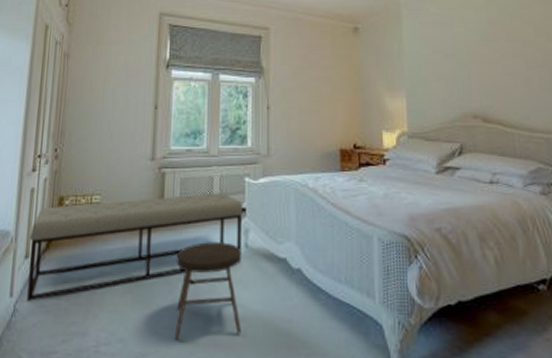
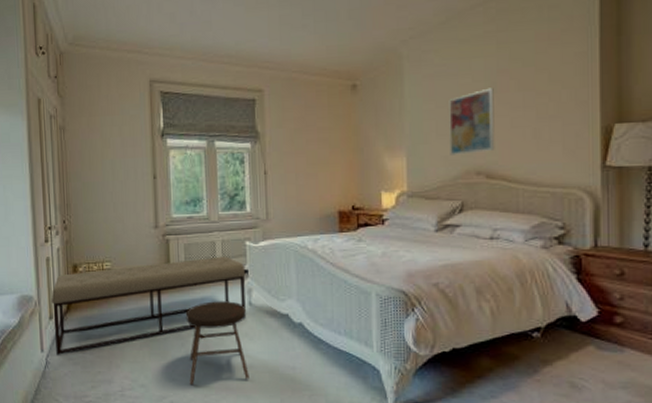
wall art: none [444,37,490,98] -> present [449,87,495,155]

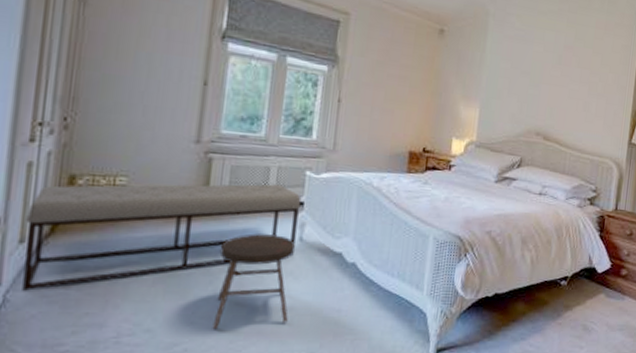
wall art: present [449,87,495,155] -> none [517,59,560,116]

